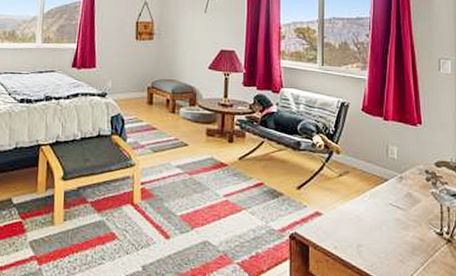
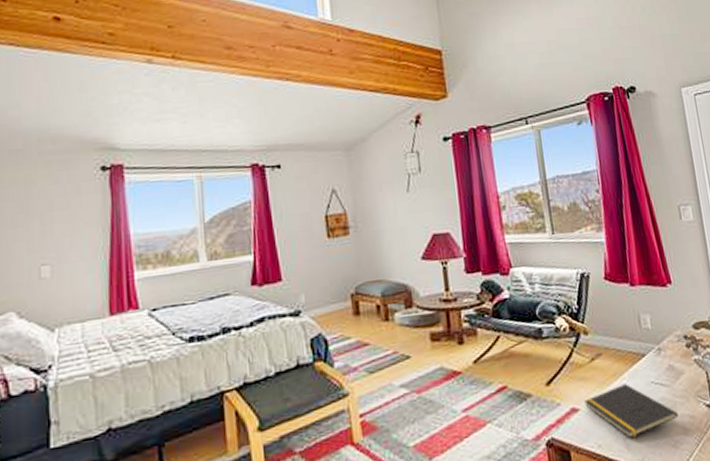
notepad: none [328,201,409,246] -> present [584,384,679,438]

